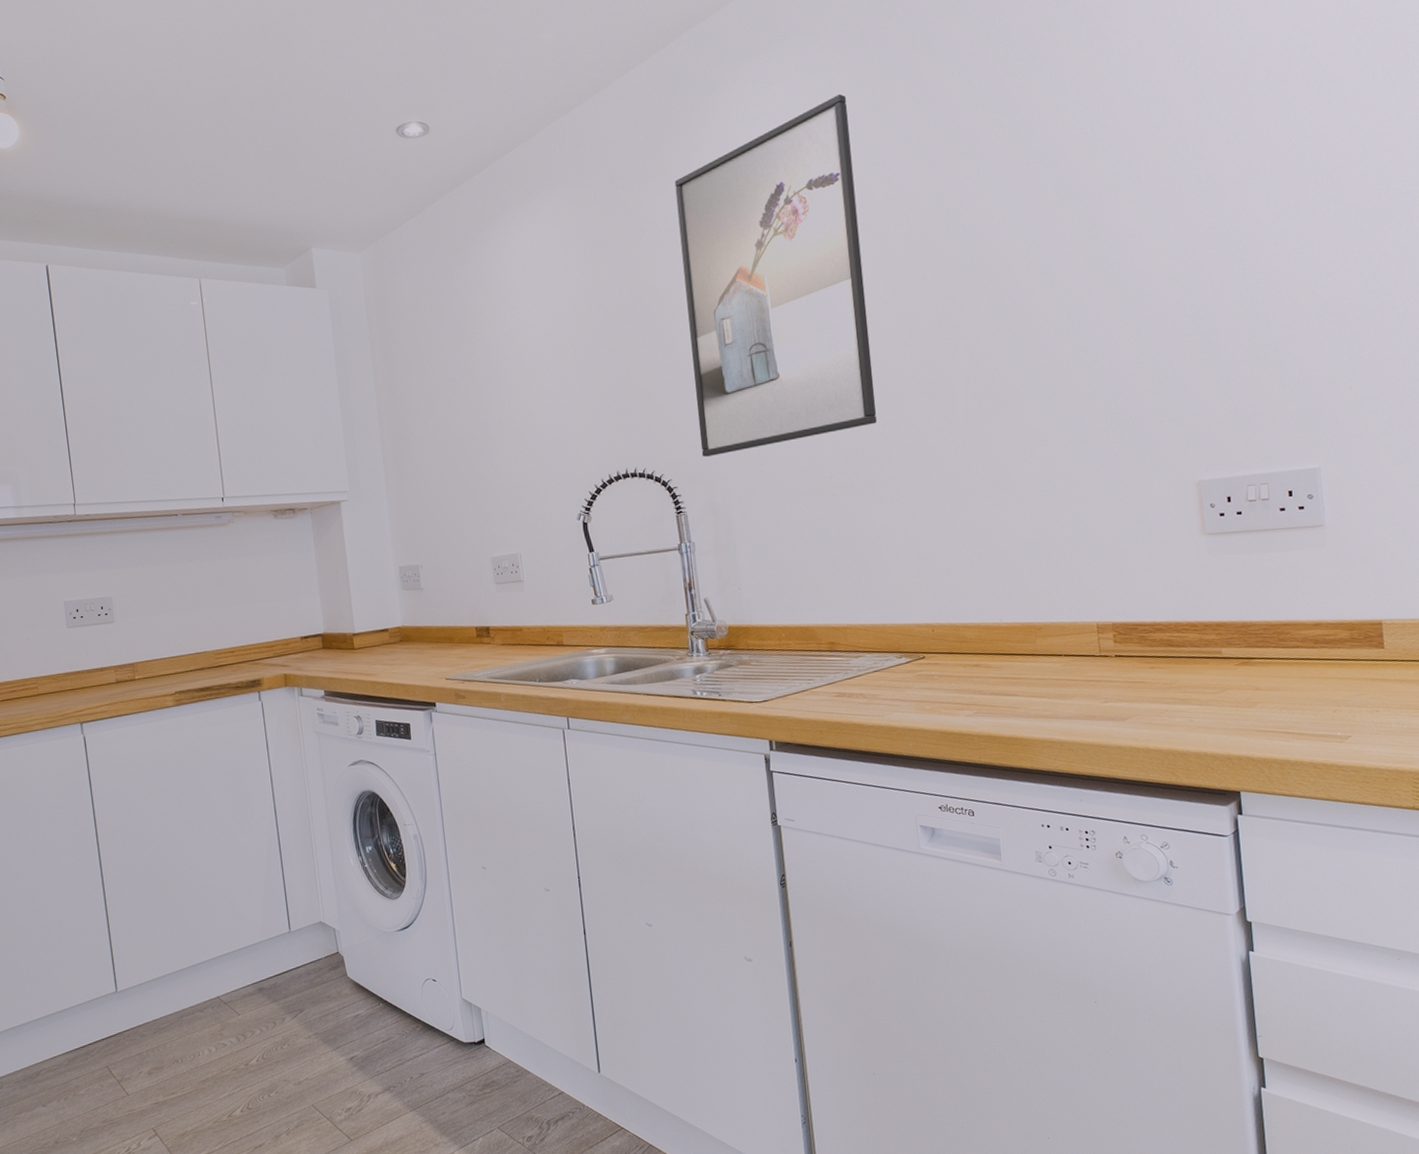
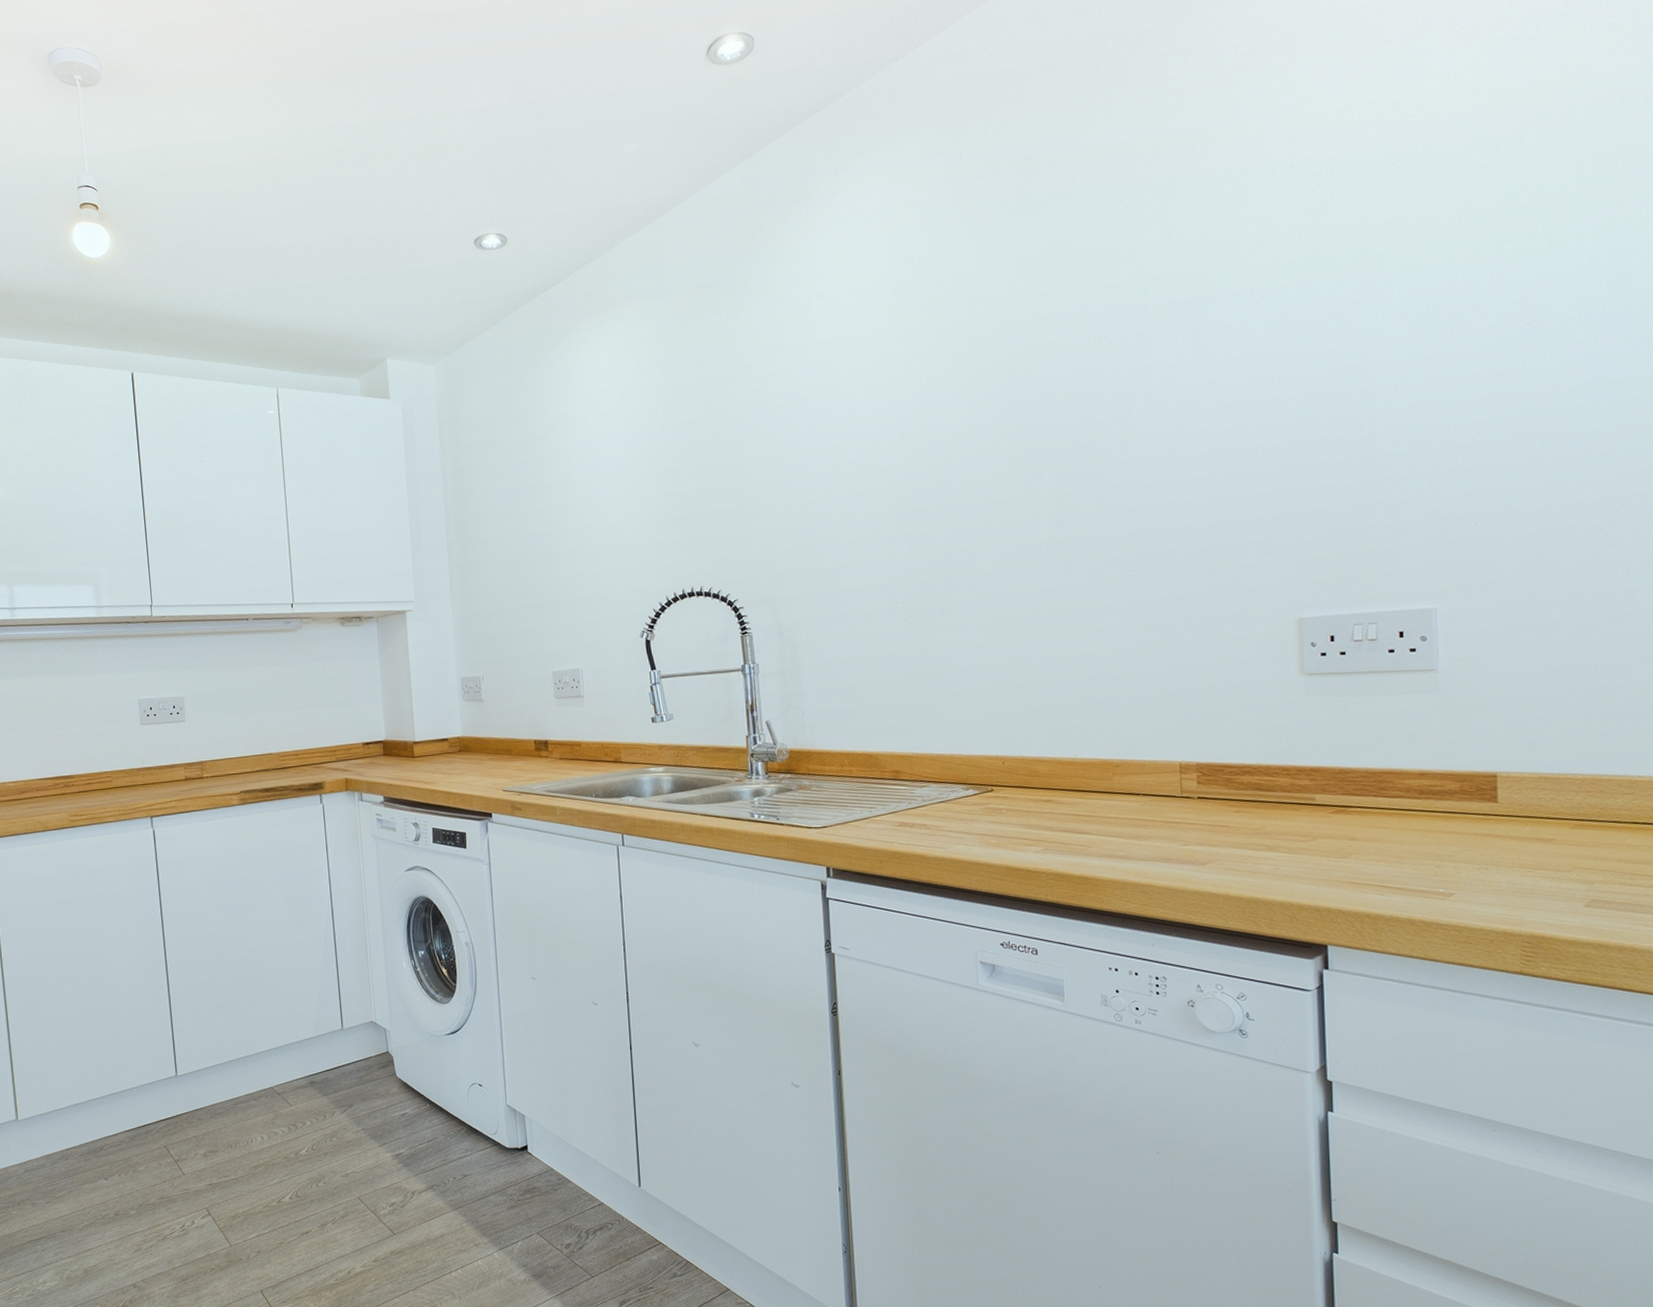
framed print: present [674,93,878,457] -> none [754,206,955,578]

